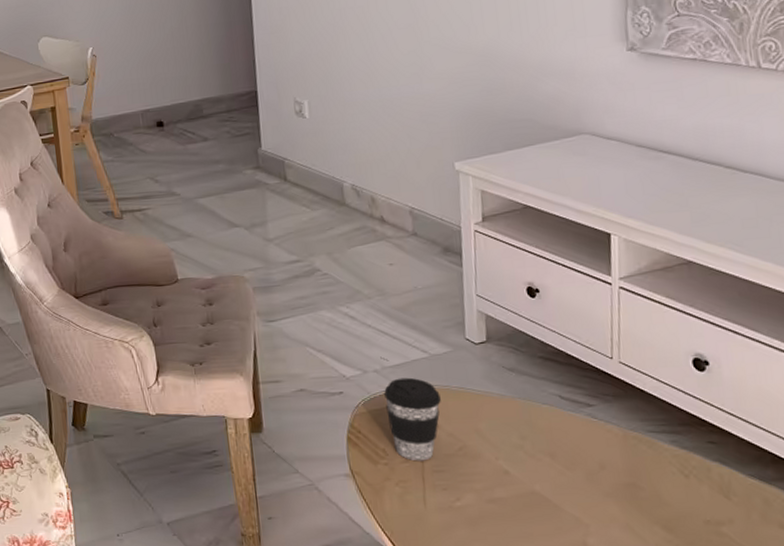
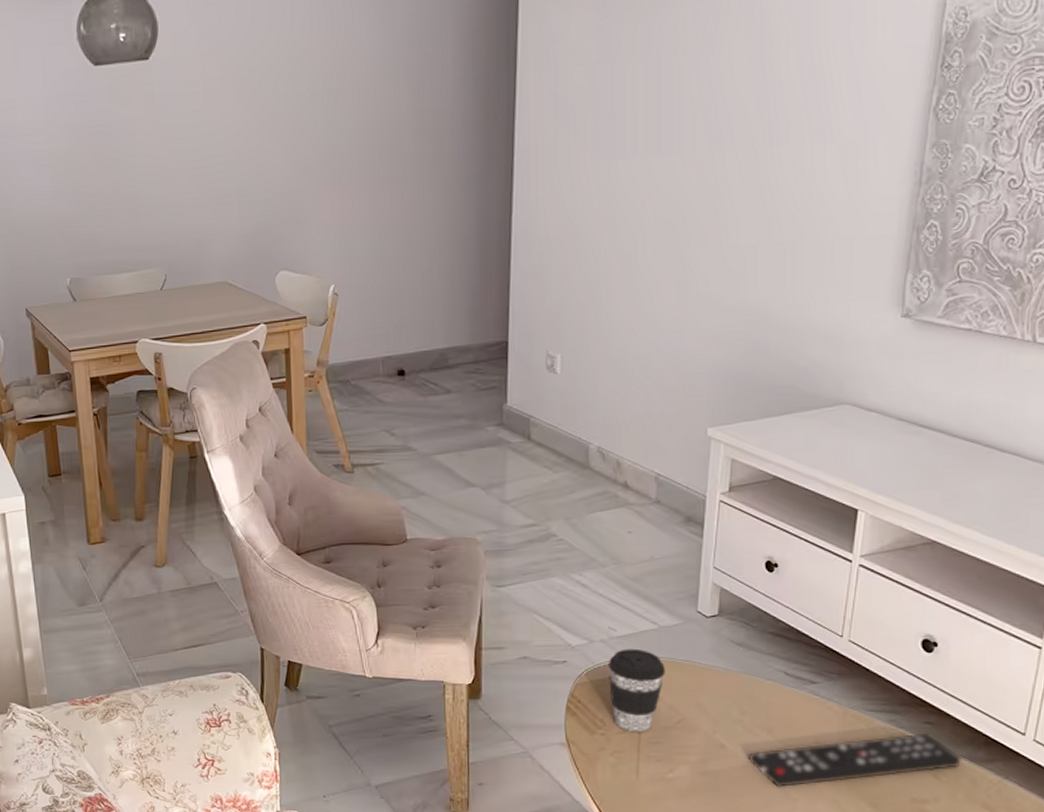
remote control: none [533,452,752,514] -> present [748,732,963,788]

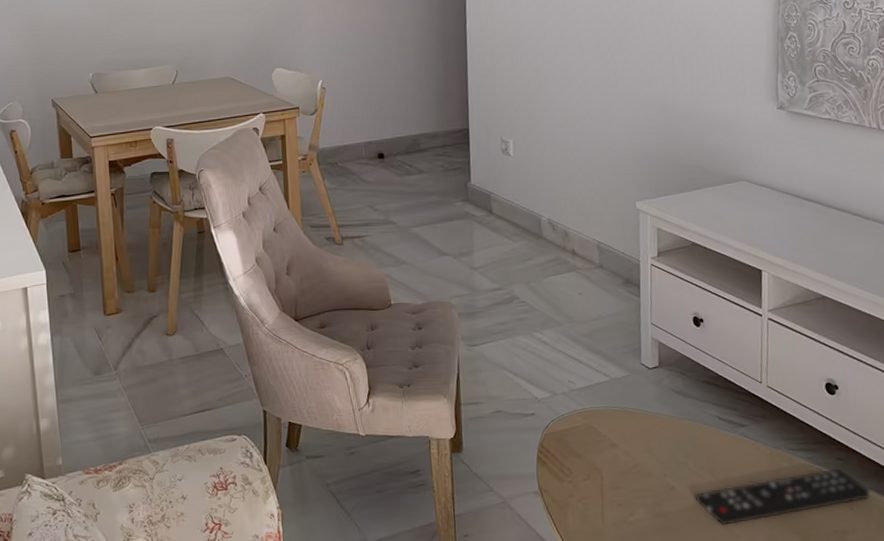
coffee cup: present [607,648,665,733] -> none [570,399,619,479]

